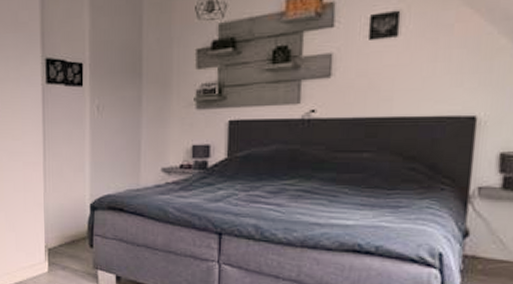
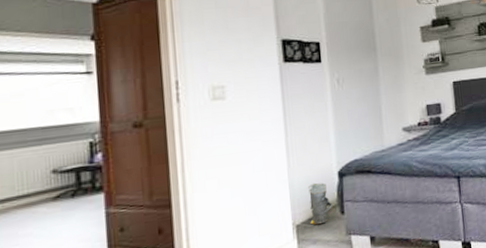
bag: none [61,211,82,253] -> present [308,182,332,225]

